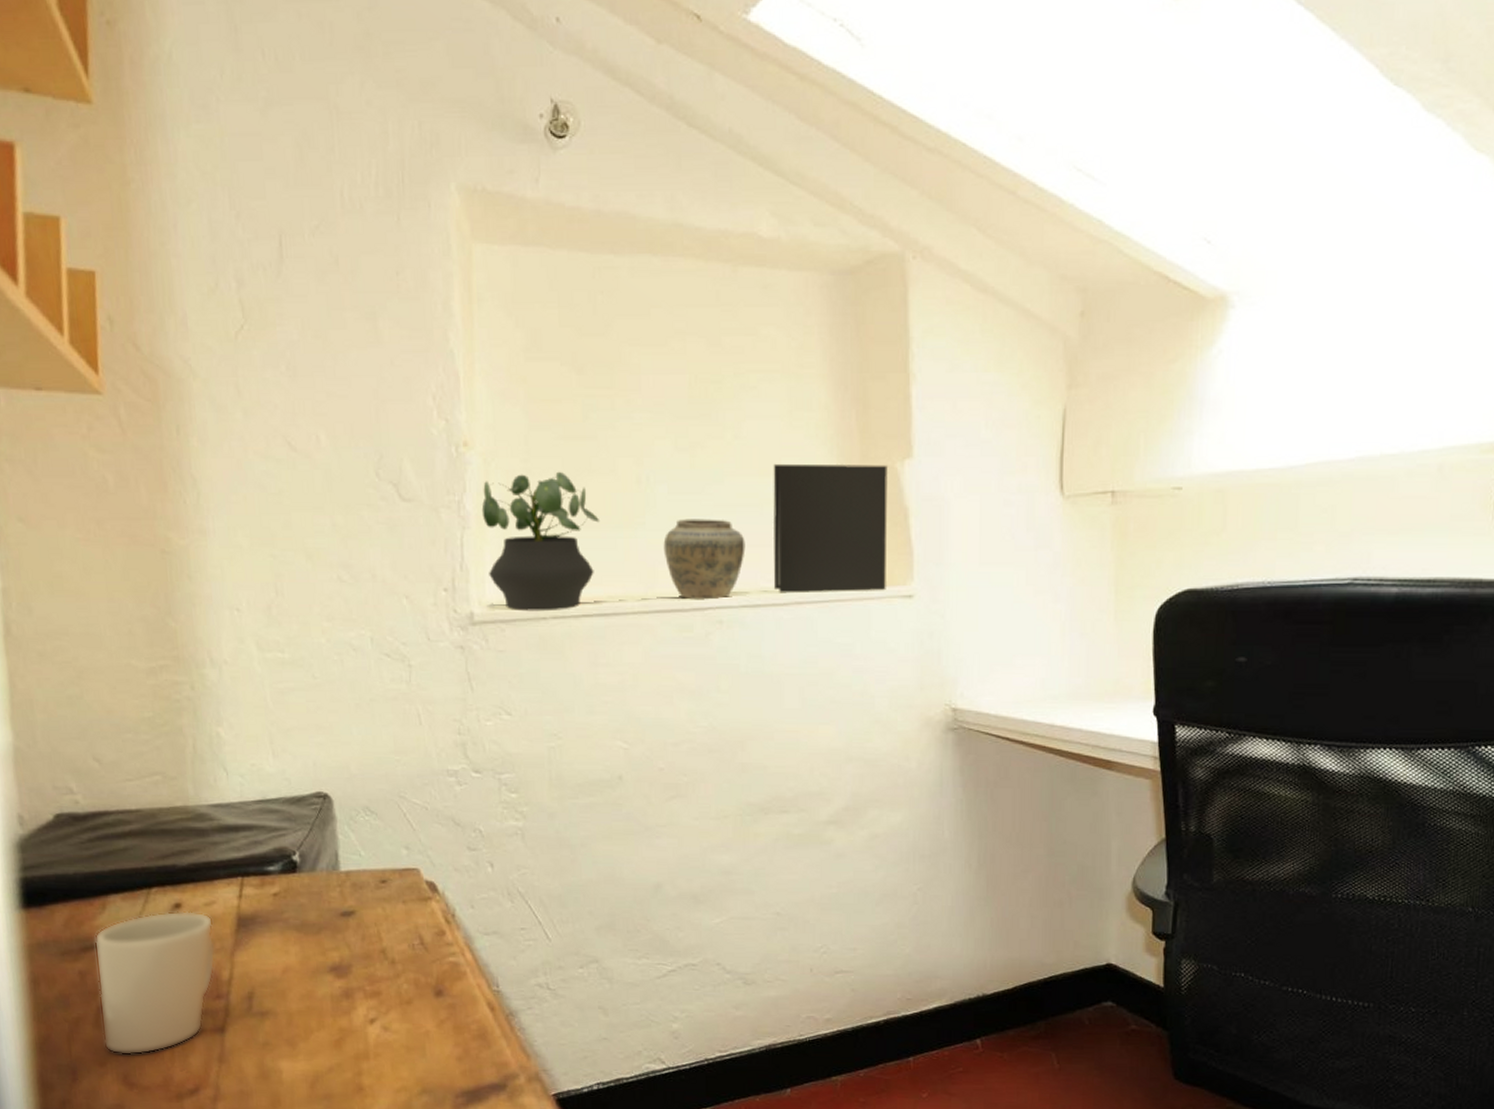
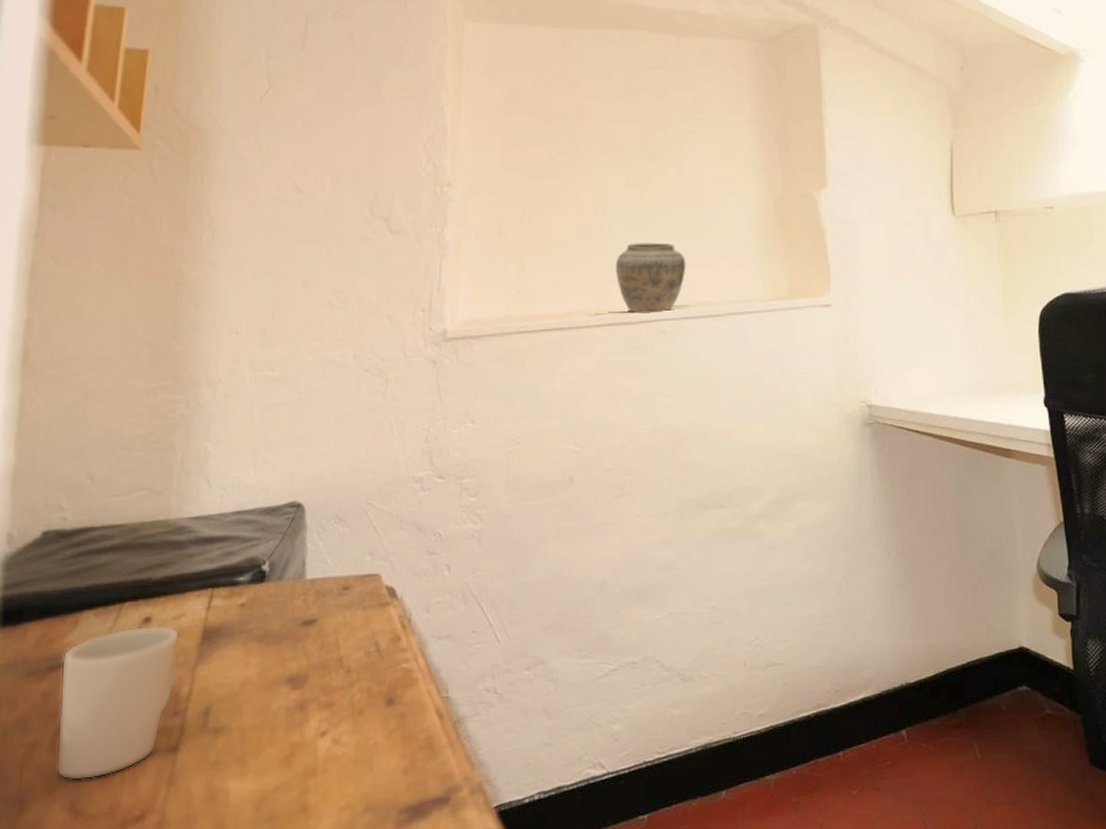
potted plant: present [481,471,601,612] -> none [459,205,562,328]
binder: present [773,463,888,594] -> none [710,193,808,306]

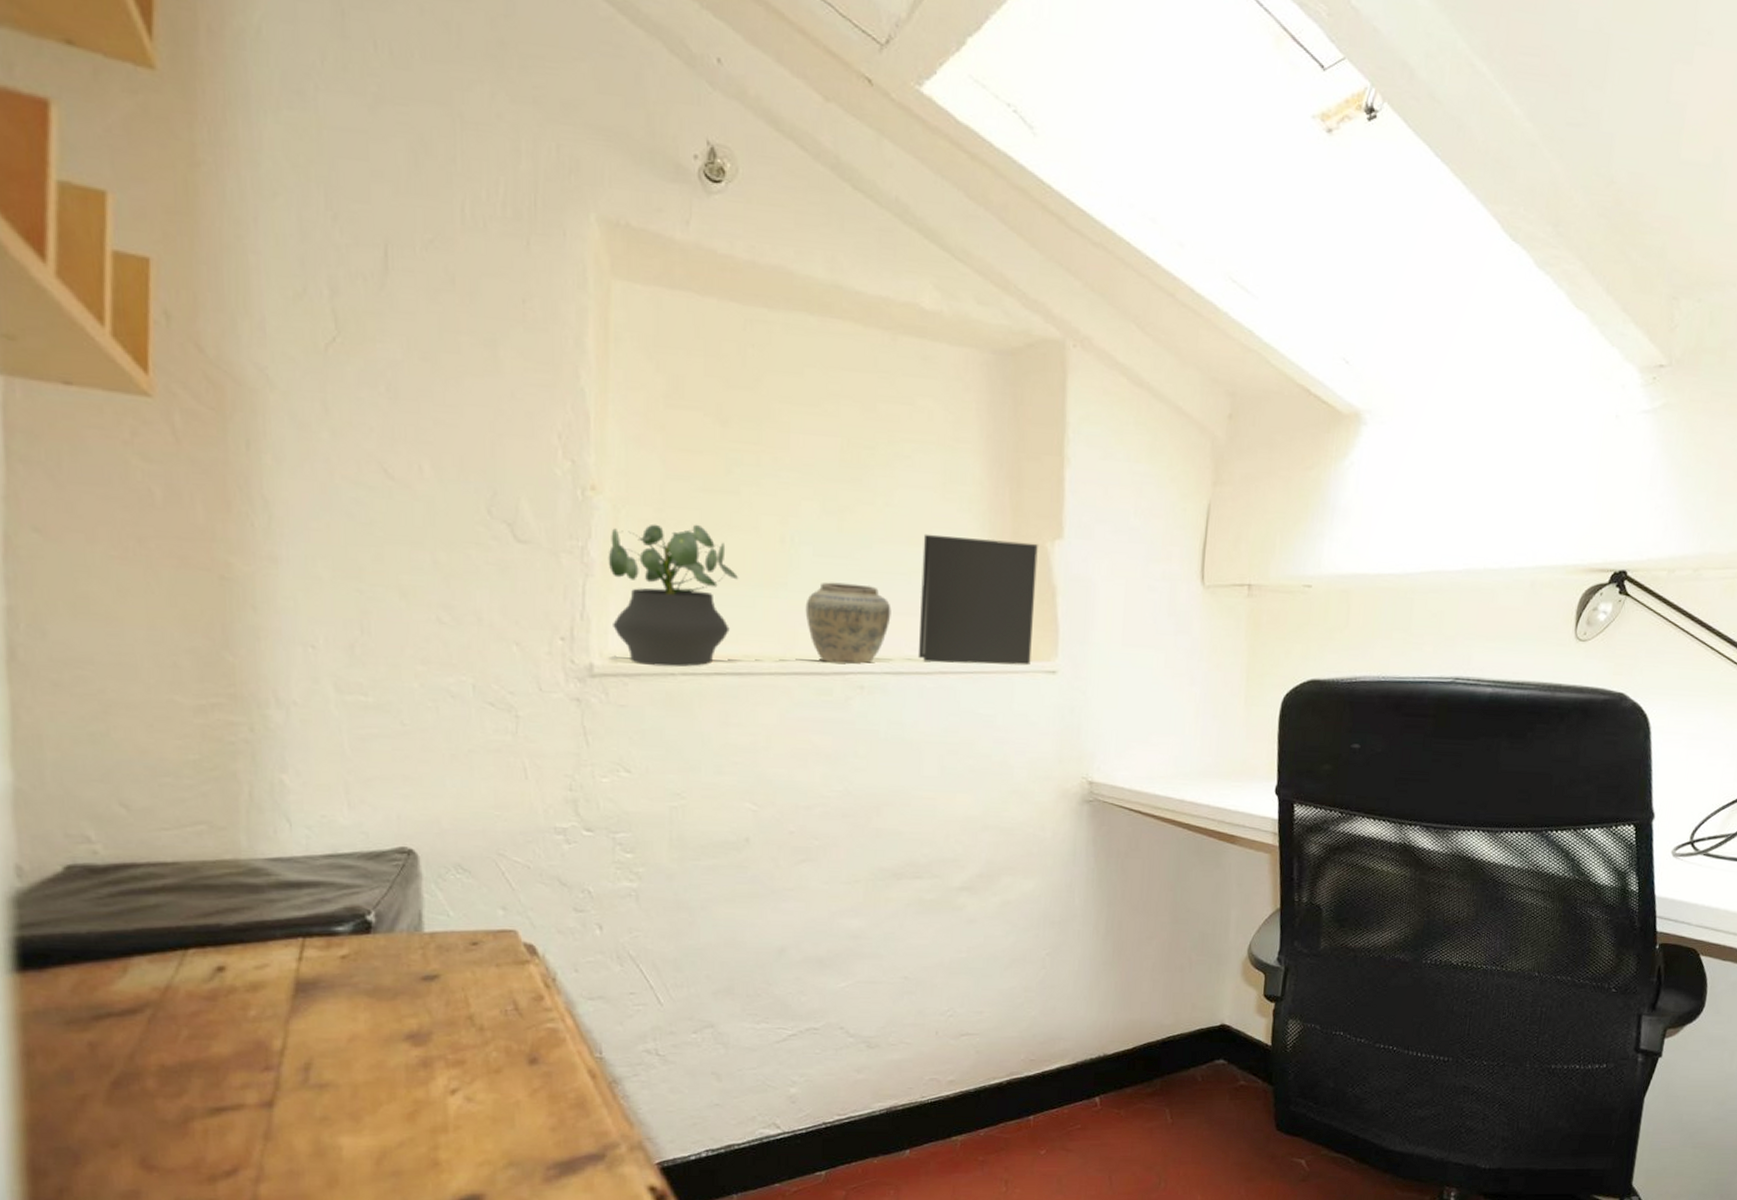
mug: present [56,625,180,781] -> none [110,975,266,1136]
potted plant: none [459,205,562,328] -> present [608,524,739,668]
binder: none [710,193,808,306] -> present [917,534,1038,666]

